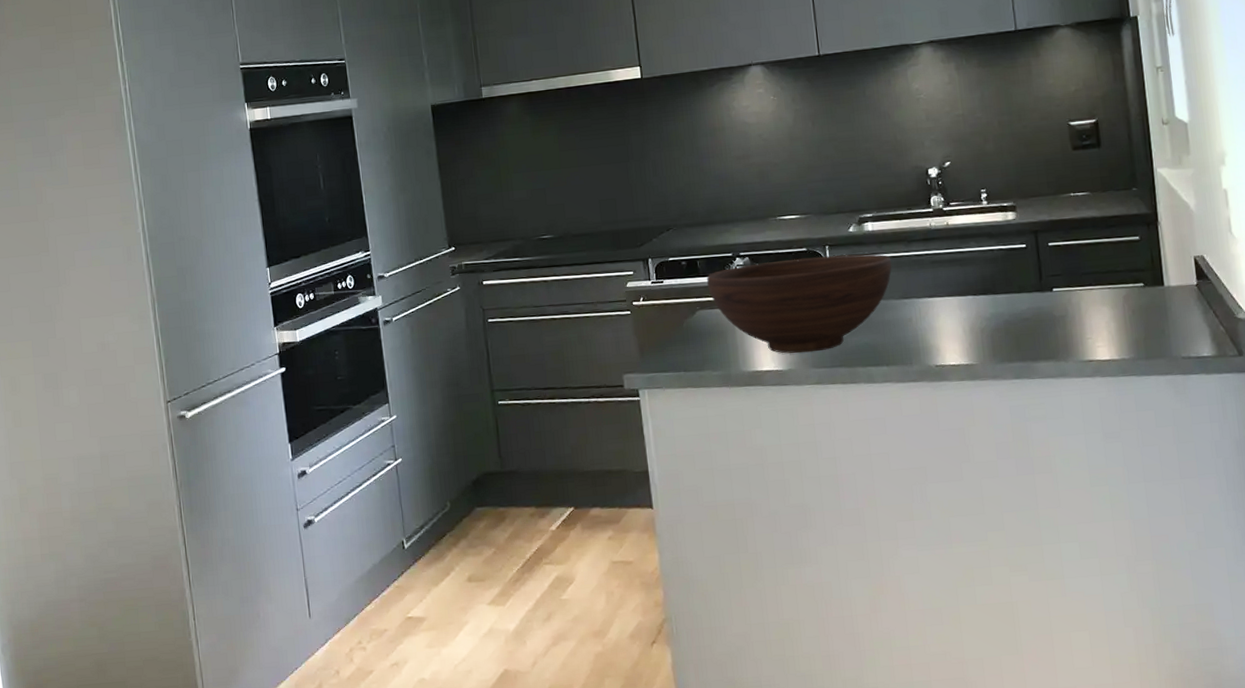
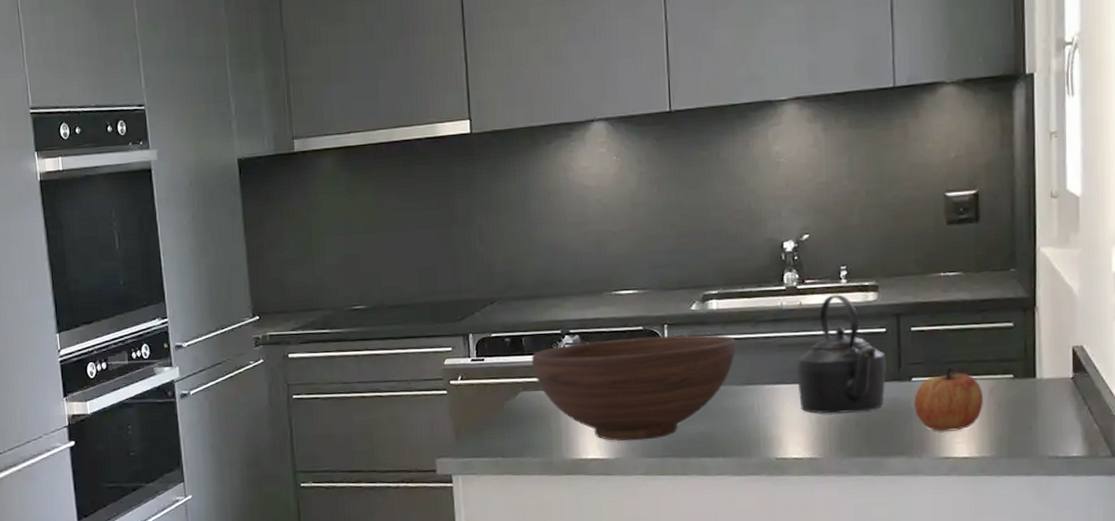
kettle: none [947,214,1030,323] -> present [796,294,887,414]
apple: none [1056,278,1119,337] -> present [914,367,983,432]

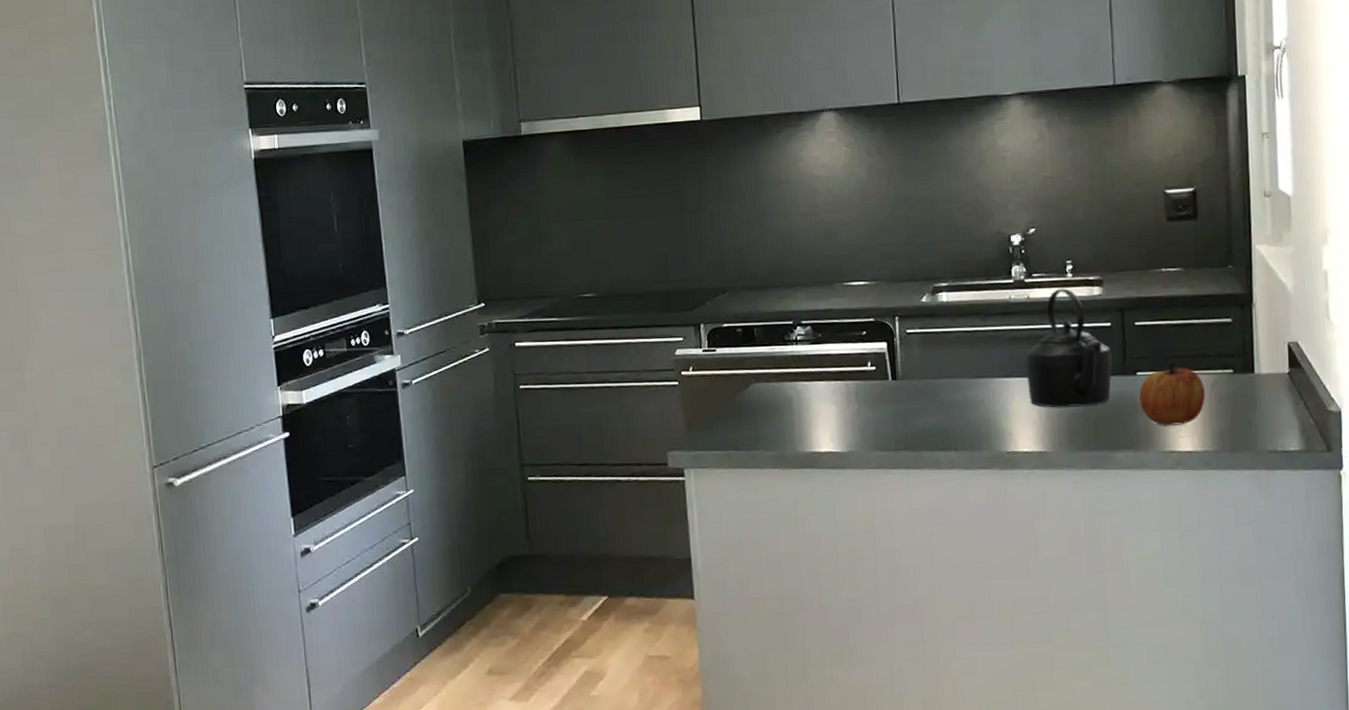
fruit bowl: present [531,334,736,441] -> none [763,326,966,434]

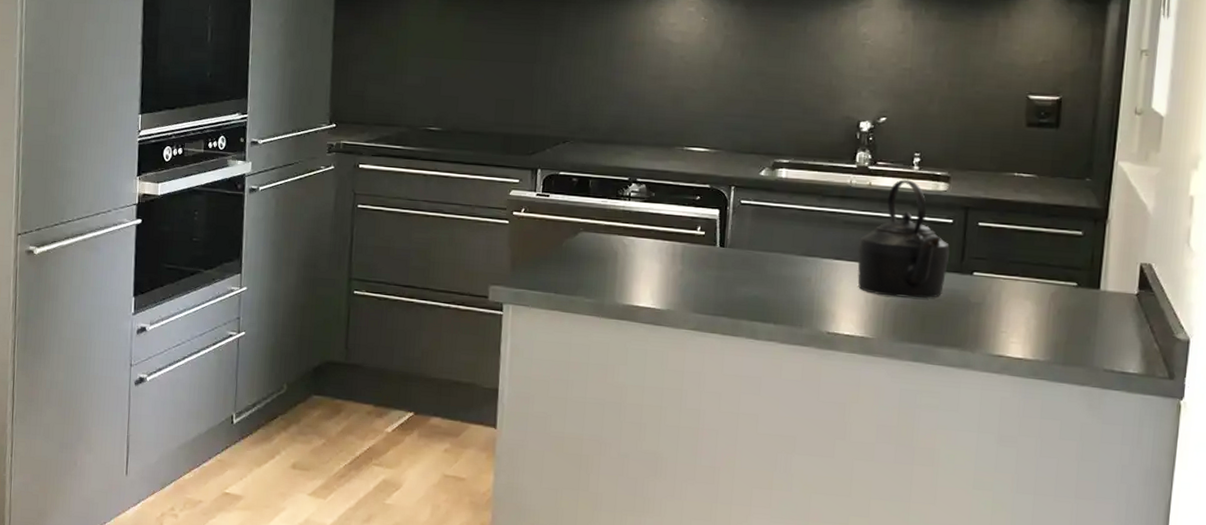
apple: present [1139,362,1205,426] -> none [973,267,1044,331]

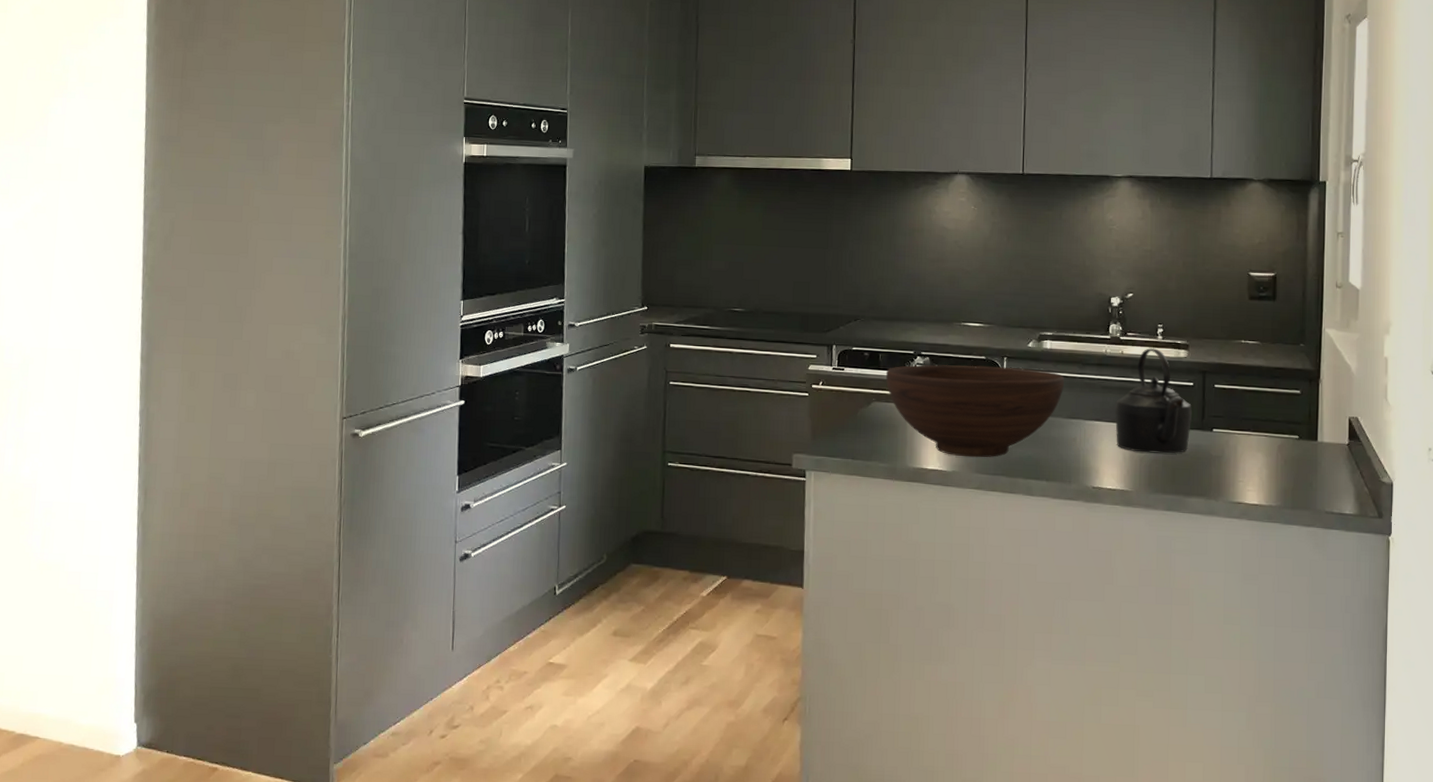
fruit bowl: none [595,192,801,296] -> present [885,364,1065,458]

